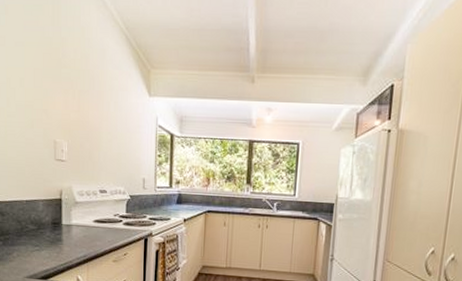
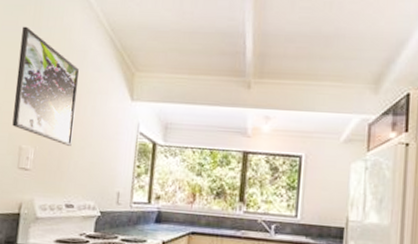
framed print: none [44,26,101,139] -> present [12,26,80,146]

